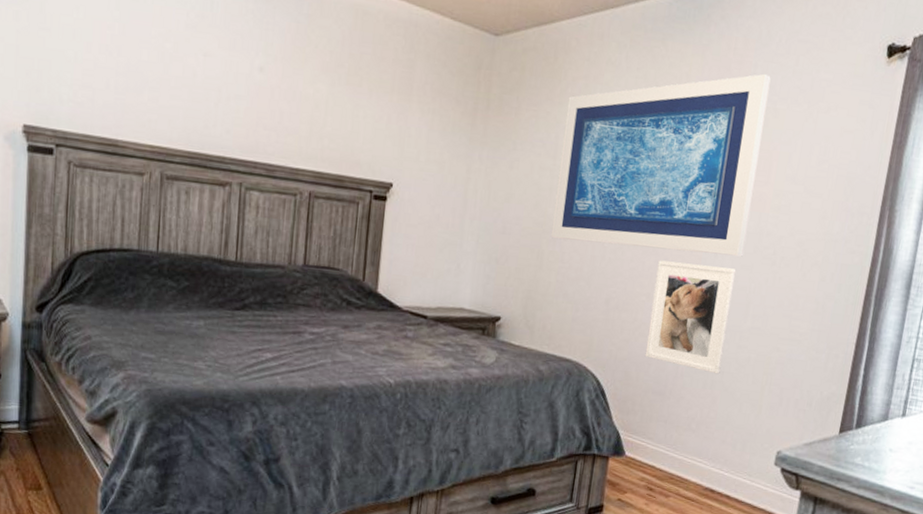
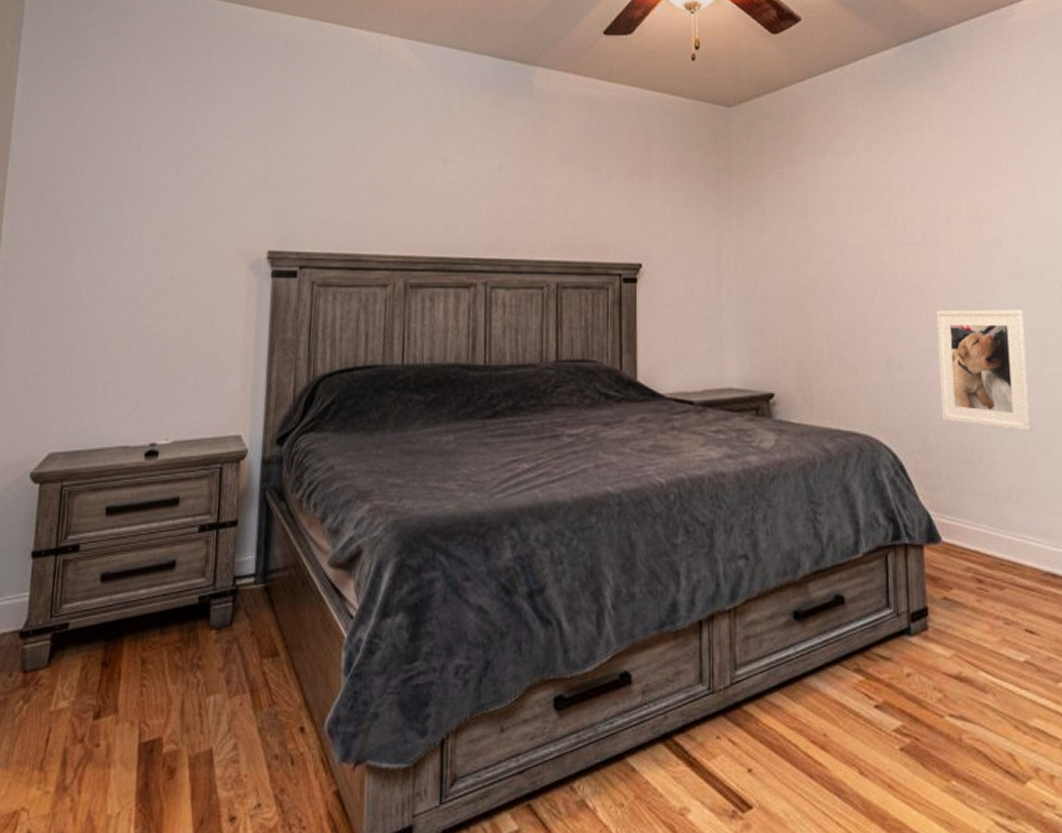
wall art: present [550,73,771,257] -> none [811,107,1028,301]

